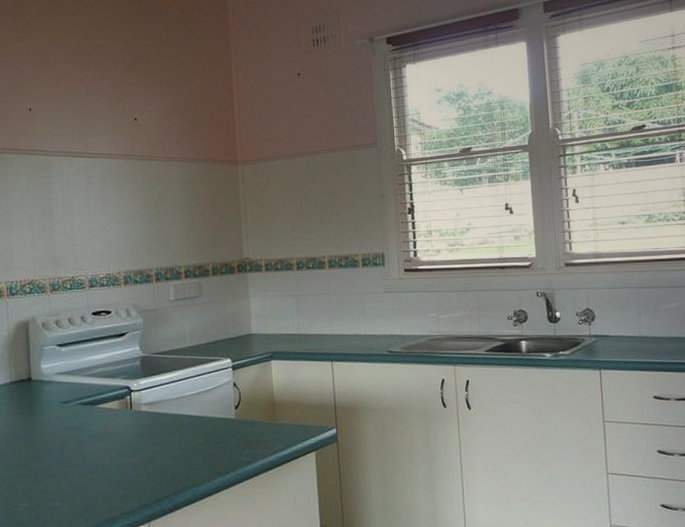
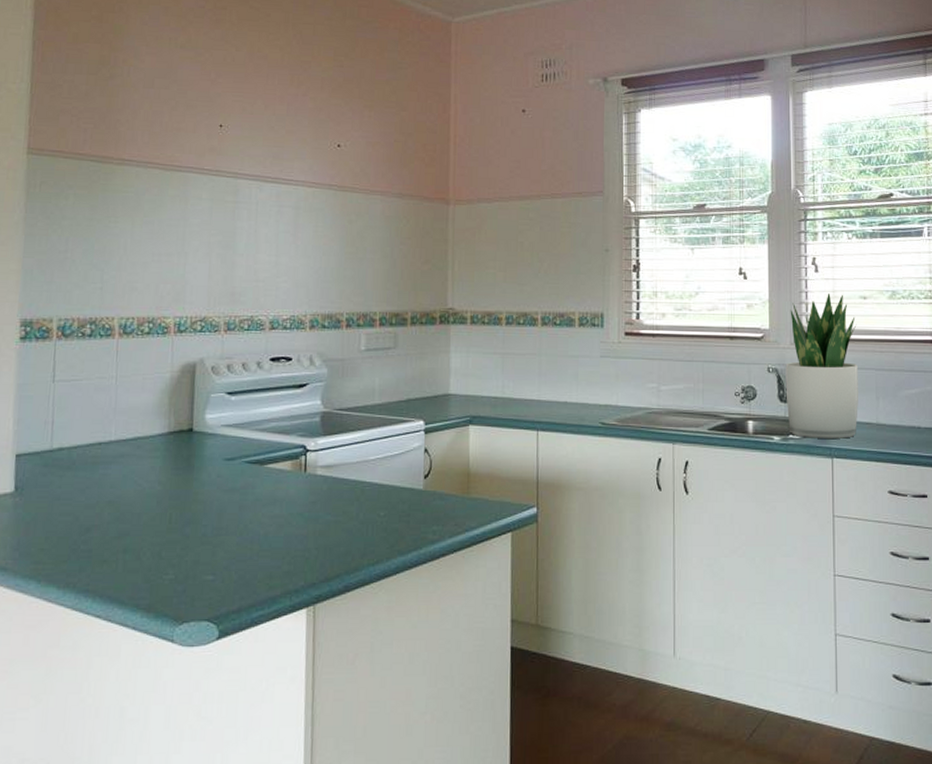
planter: none [553,221,622,353] -> present [785,294,858,439]

